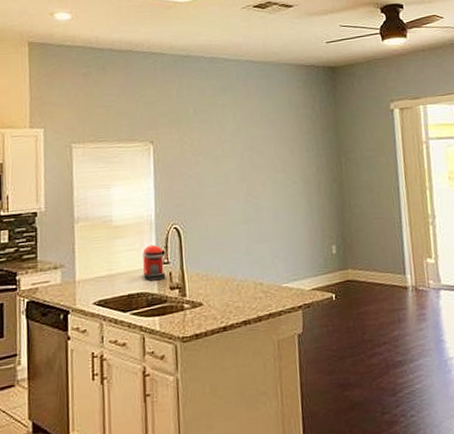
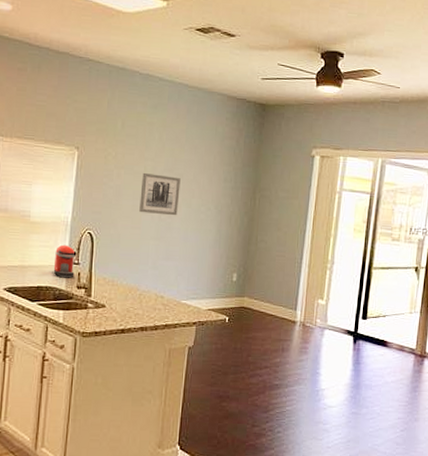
wall art: none [222,154,264,198] -> present [139,172,181,216]

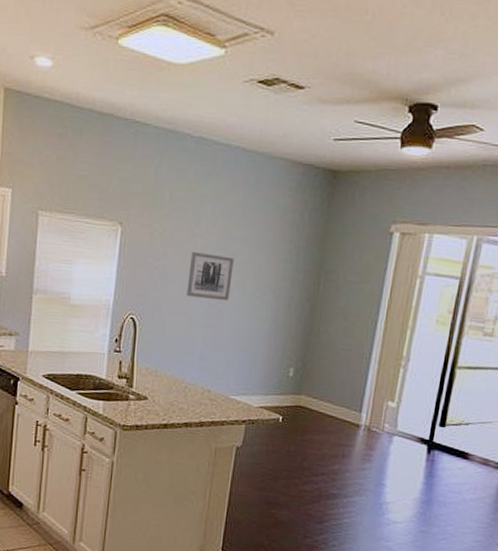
coffee maker: present [53,244,76,278] -> none [93,330,117,366]

